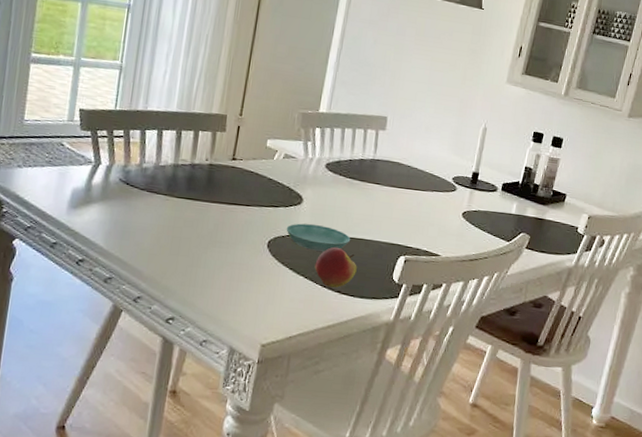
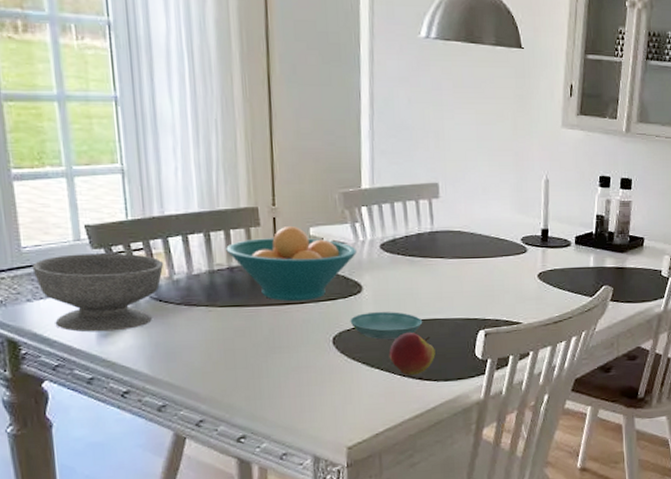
bowl: none [28,132,138,205] -> present [32,253,164,332]
fruit bowl: none [192,135,304,204] -> present [226,226,357,302]

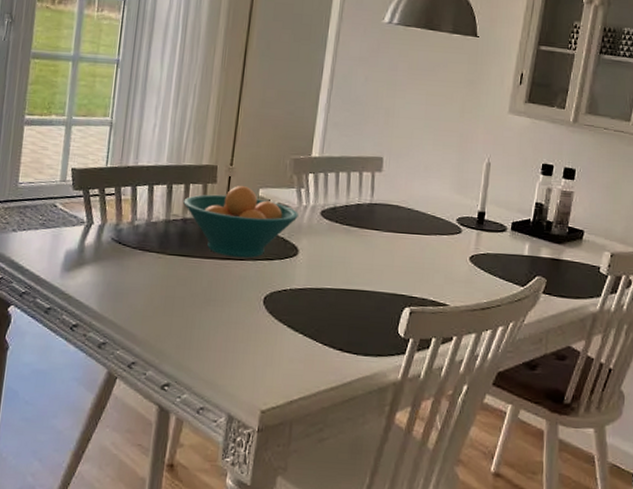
bowl: present [32,253,164,332] -> none [22,193,129,267]
saucer: present [350,312,423,340] -> none [282,276,351,306]
apple: present [389,332,435,375] -> none [314,300,359,345]

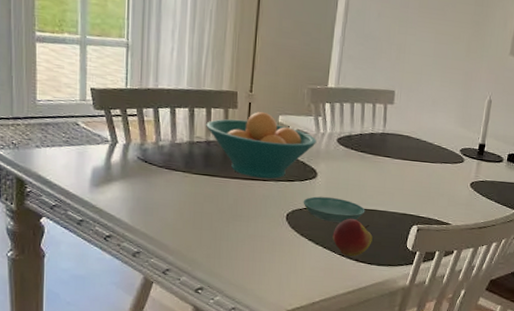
saucer: none [282,276,351,306] -> present [303,196,365,223]
apple: none [314,300,359,345] -> present [332,218,373,257]

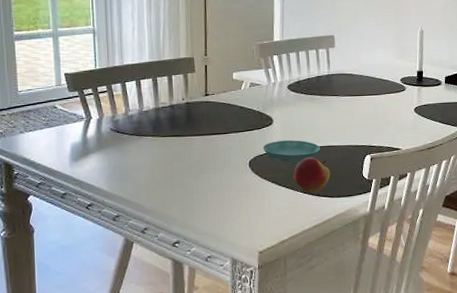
fruit bowl: present [206,112,316,179] -> none [169,72,269,132]

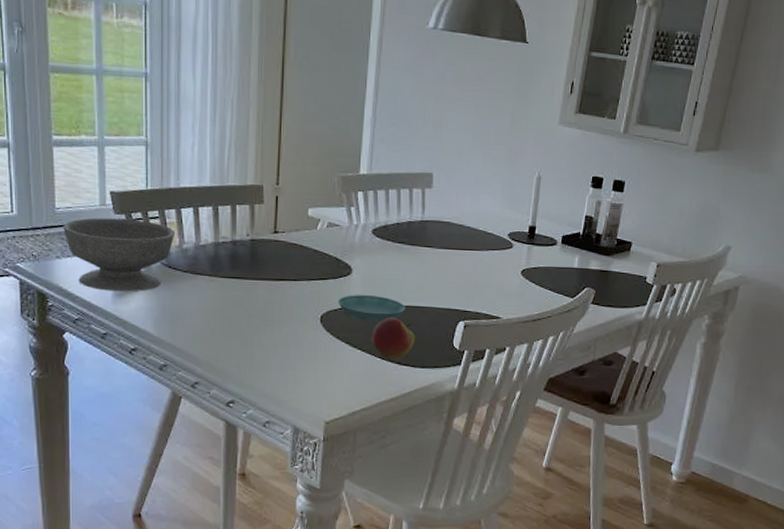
bowl: none [25,95,122,157] -> present [63,217,176,292]

